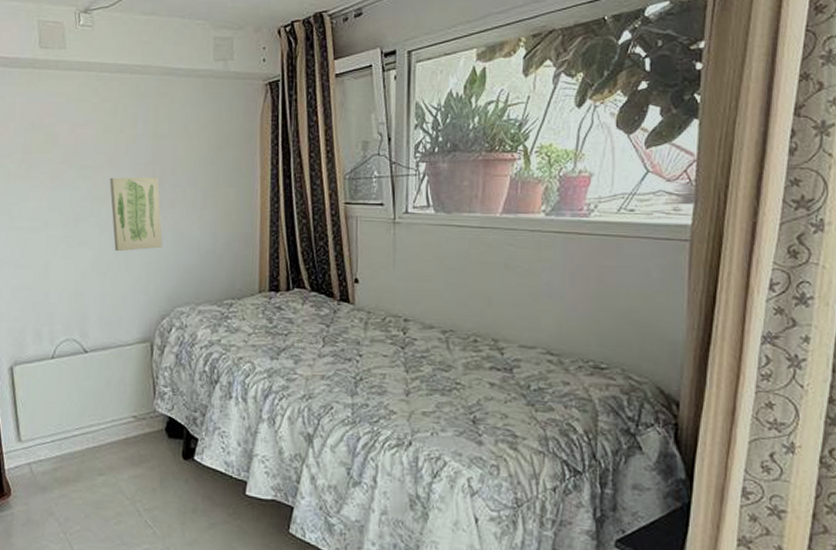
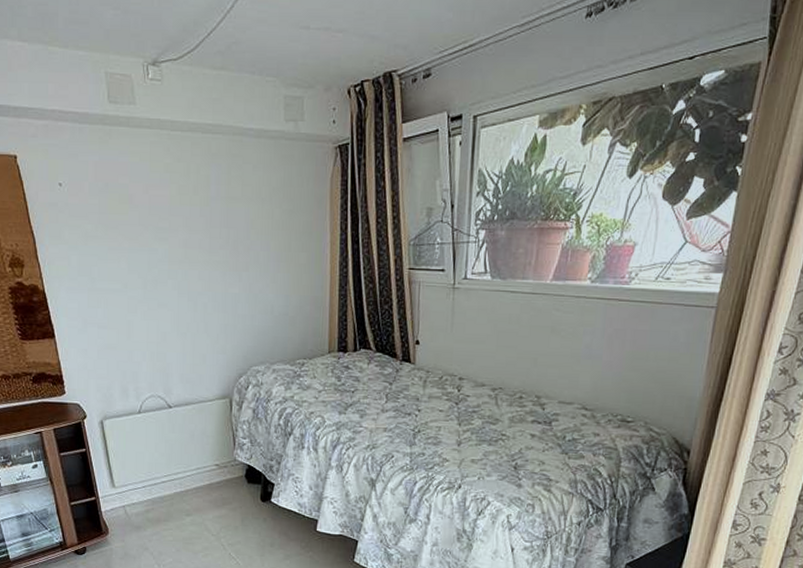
wall art: present [110,176,163,252] -> none [186,239,238,314]

